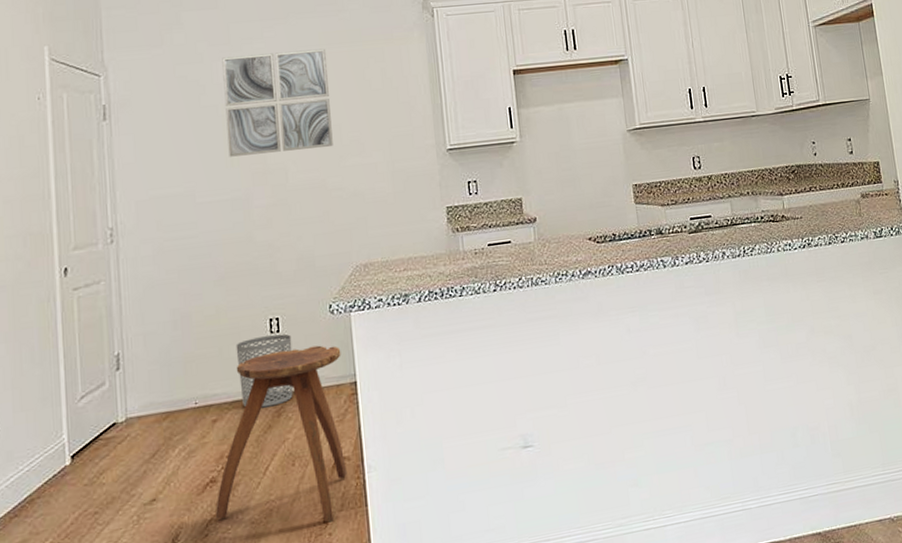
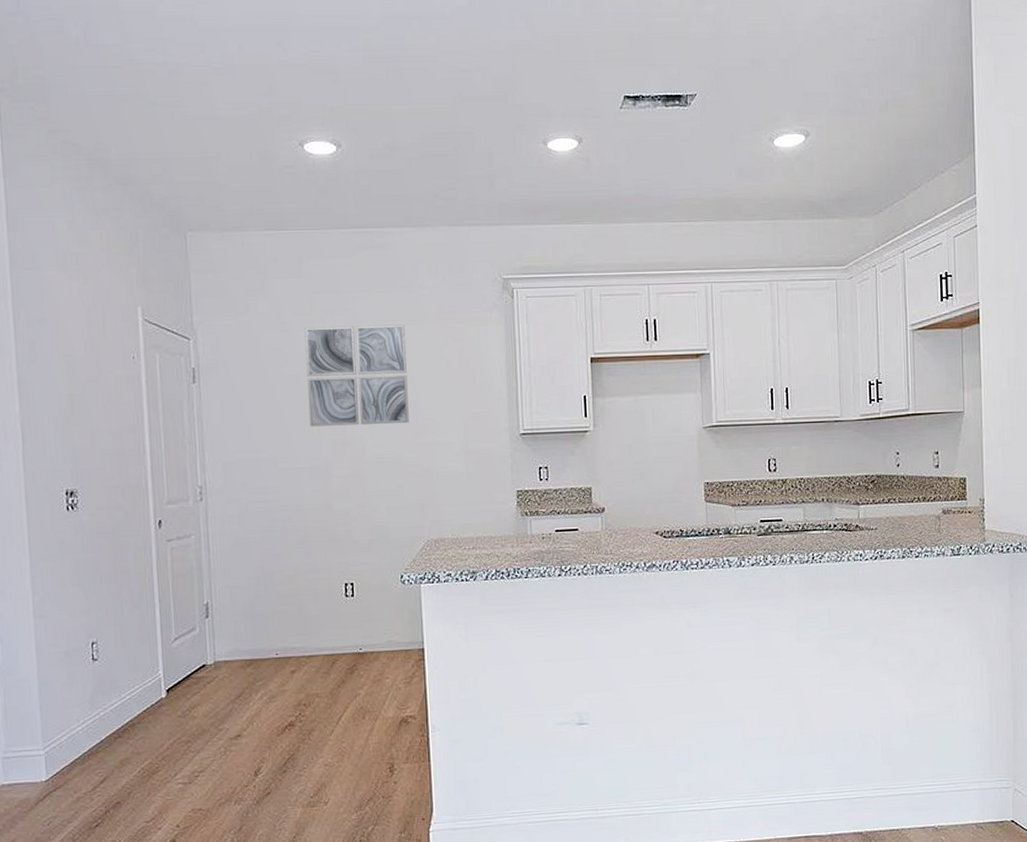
stool: present [215,345,347,523] -> none [293,612,413,772]
waste bin: present [235,334,293,408] -> none [313,598,365,664]

